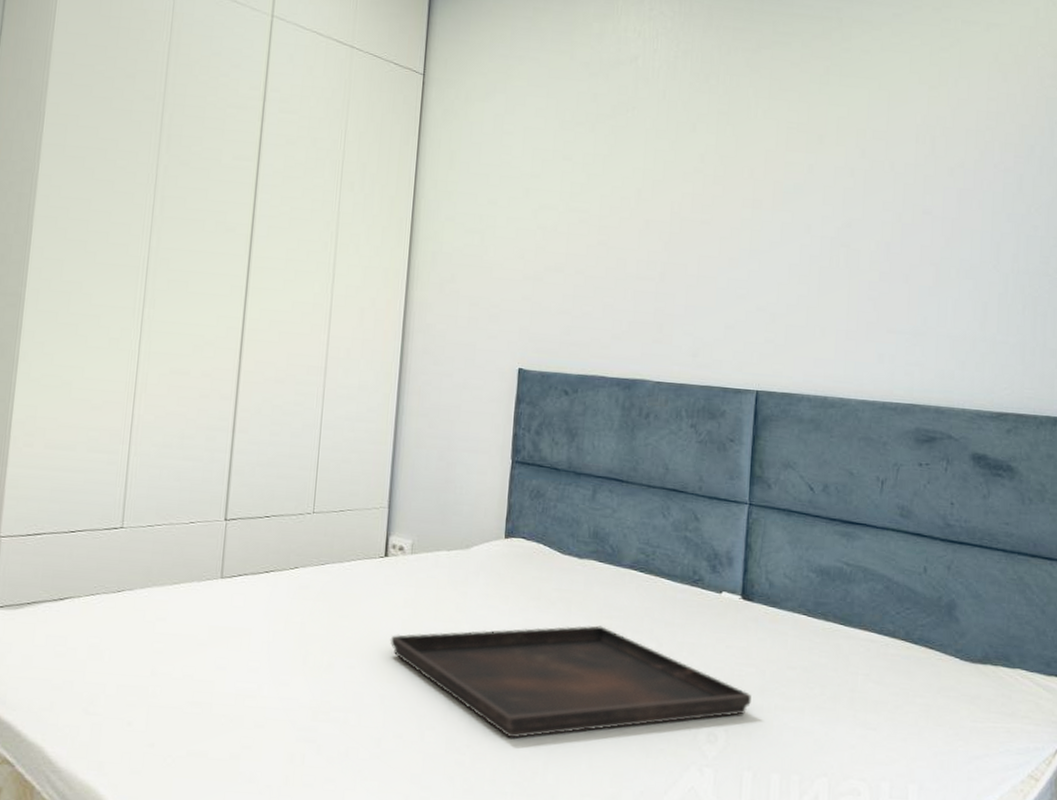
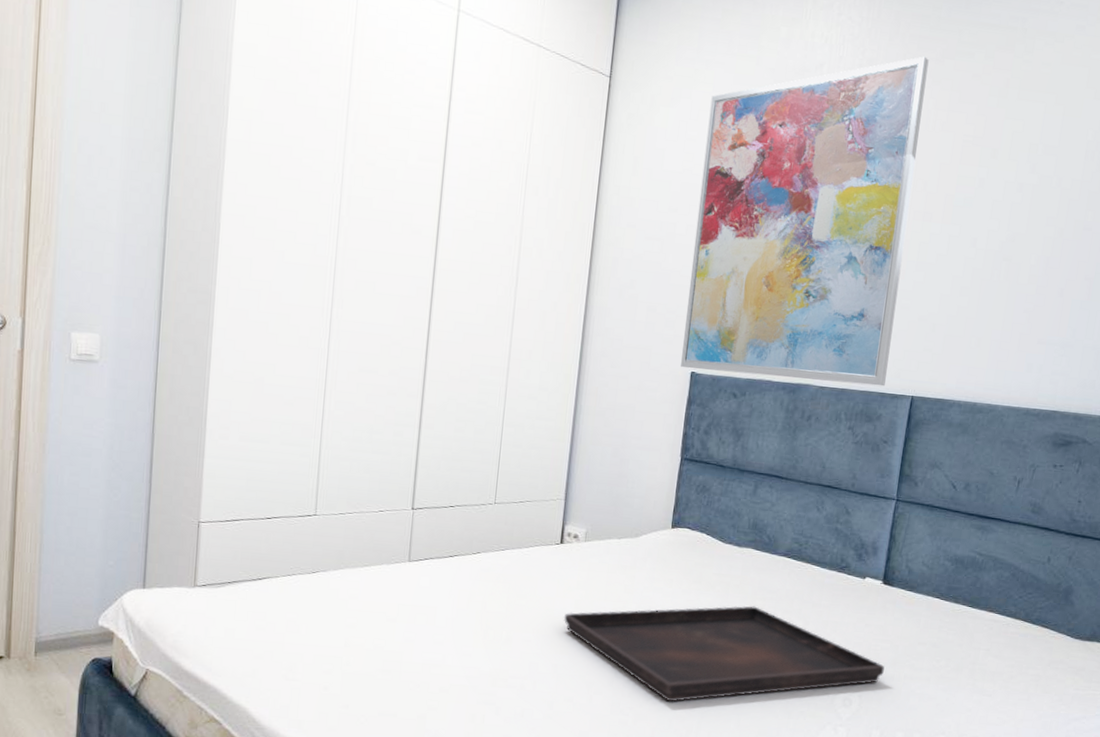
wall art: none [507,47,745,381] -> present [681,56,929,387]

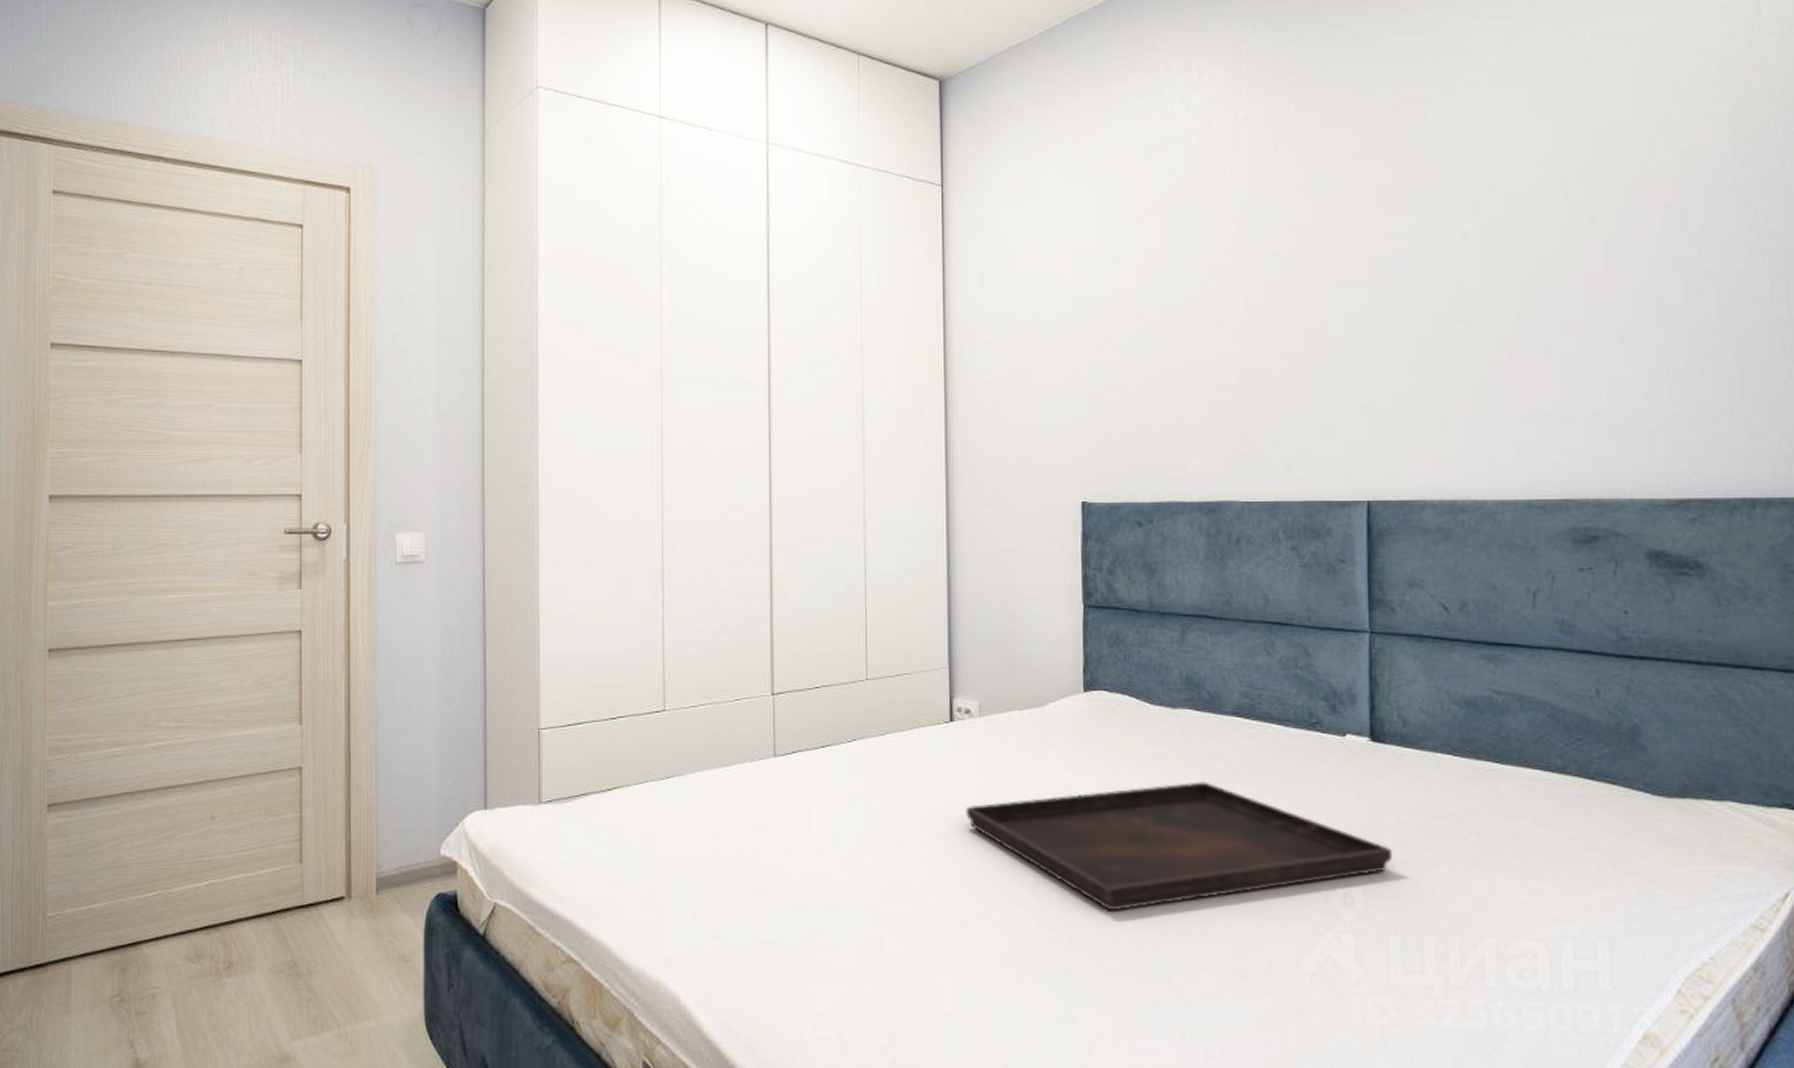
wall art: present [681,56,929,387] -> none [1062,104,1330,498]

